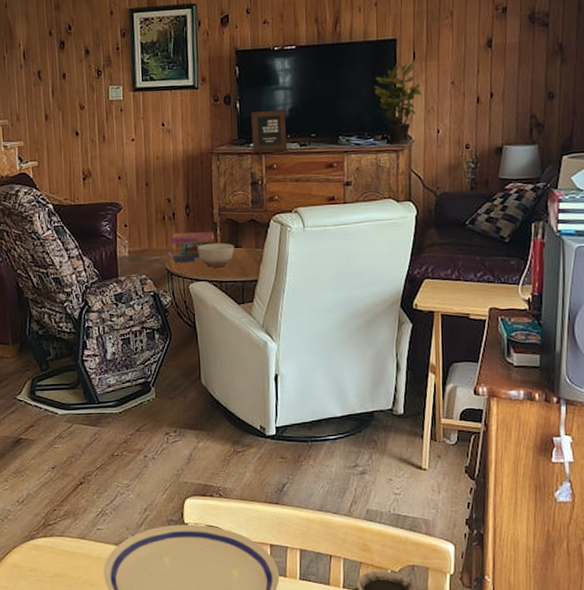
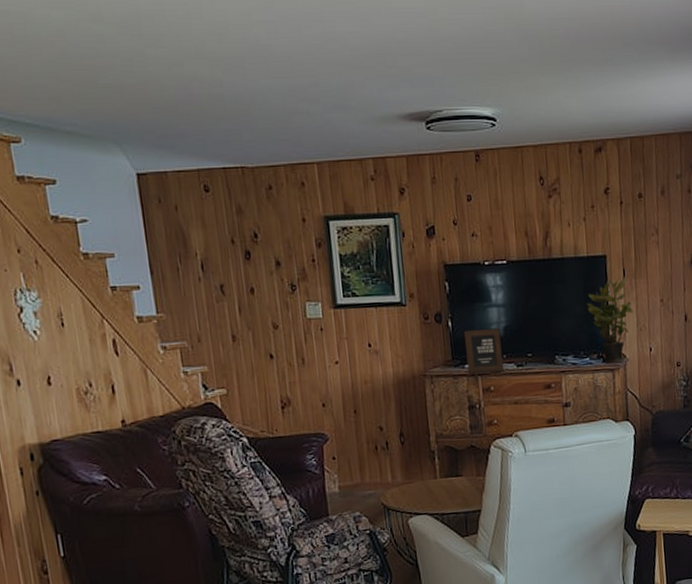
books: present [168,232,215,263] -> none [382,461,434,496]
bowl: present [196,242,235,268] -> none [414,472,455,500]

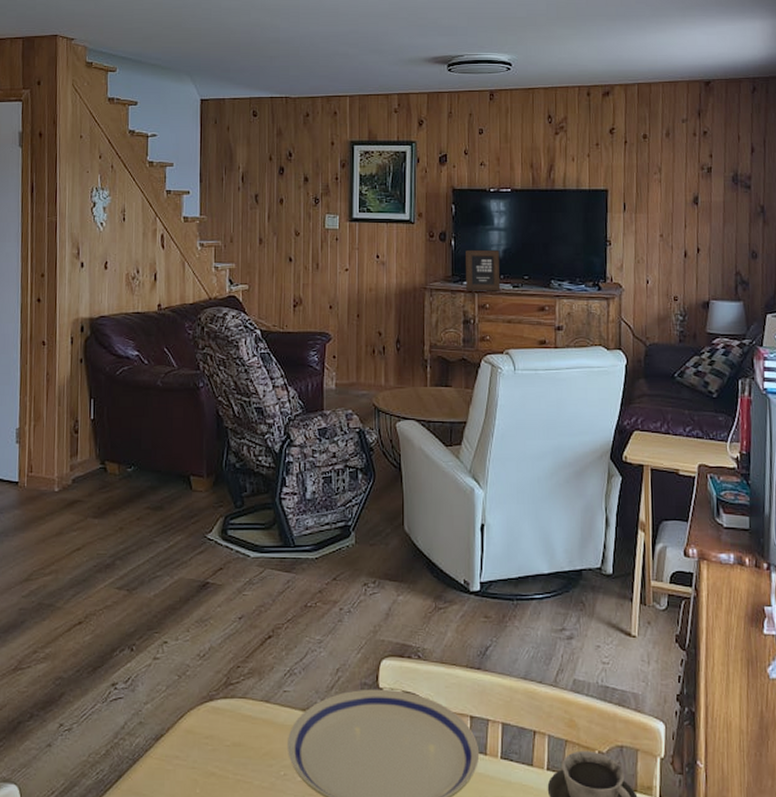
potted plant: present [586,279,633,365] -> none [585,211,632,293]

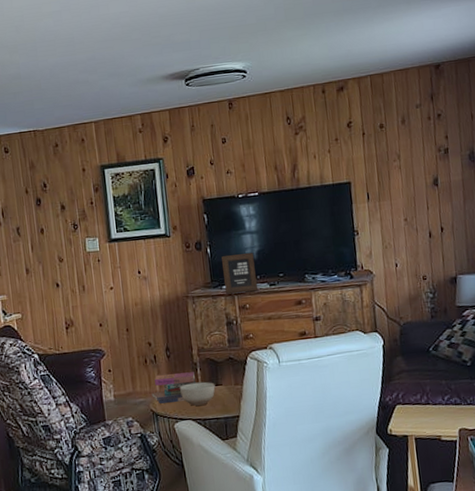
books: none [376,367,425,399] -> present [151,372,197,404]
bowl: none [405,380,444,407] -> present [179,381,216,406]

